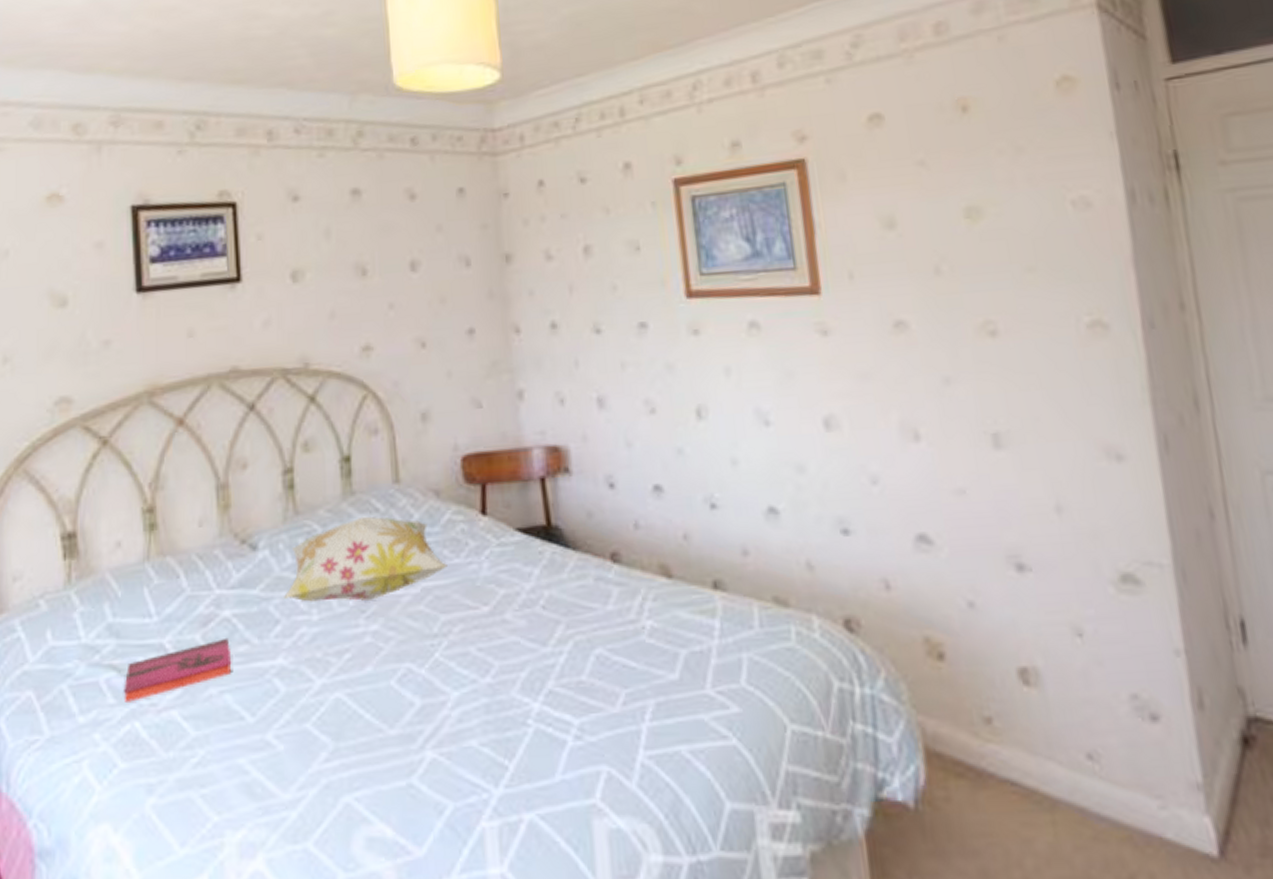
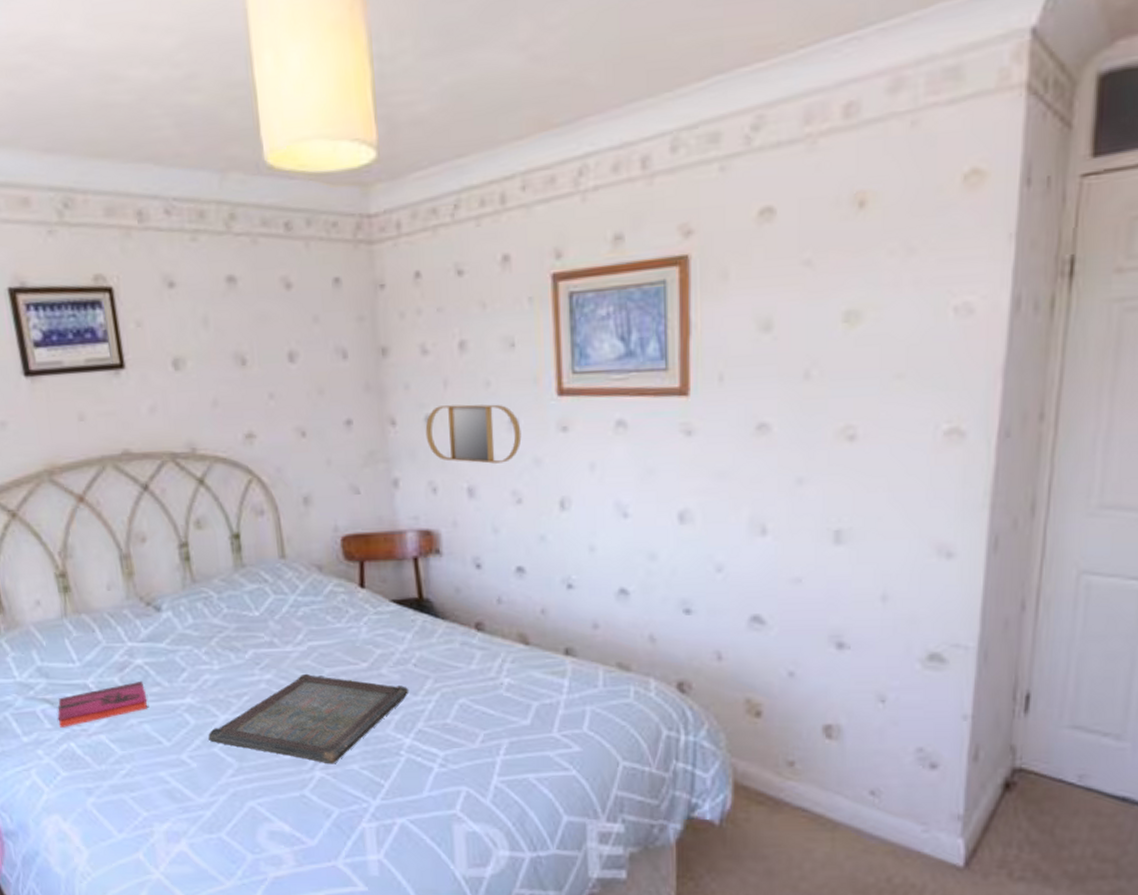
decorative pillow: present [284,516,447,602] -> none [188,586,330,655]
serving tray: none [300,622,537,741] -> present [208,673,409,764]
home mirror: none [551,308,652,371] -> present [425,404,522,464]

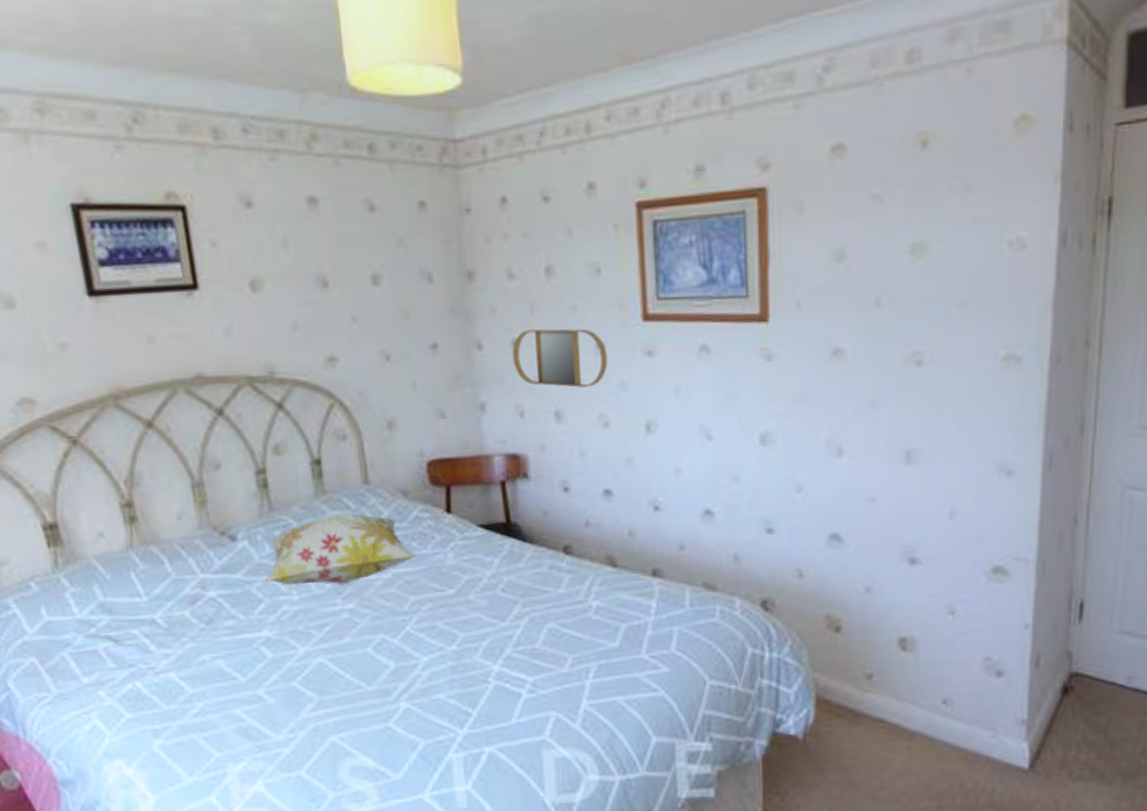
hardback book: present [57,680,148,728] -> none [122,614,221,666]
decorative pillow: none [188,586,330,655] -> present [265,513,416,585]
serving tray: present [208,673,409,764] -> none [286,601,497,695]

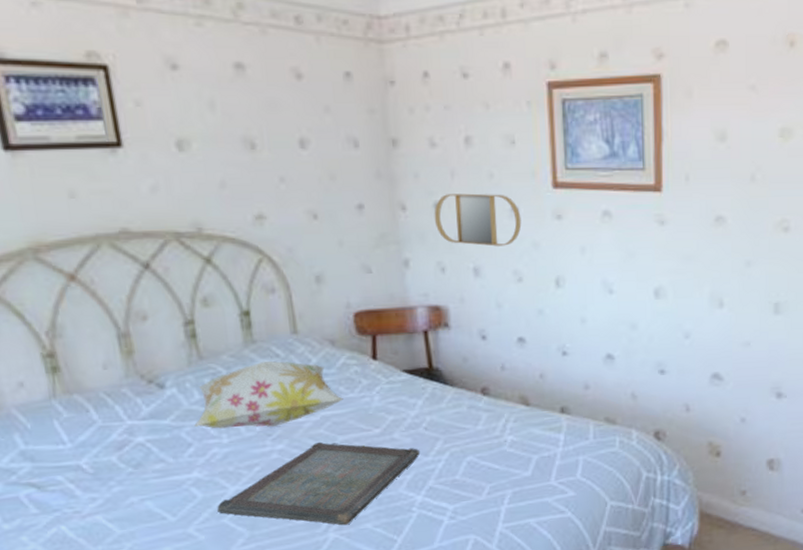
serving tray: none [286,601,497,695] -> present [217,441,420,526]

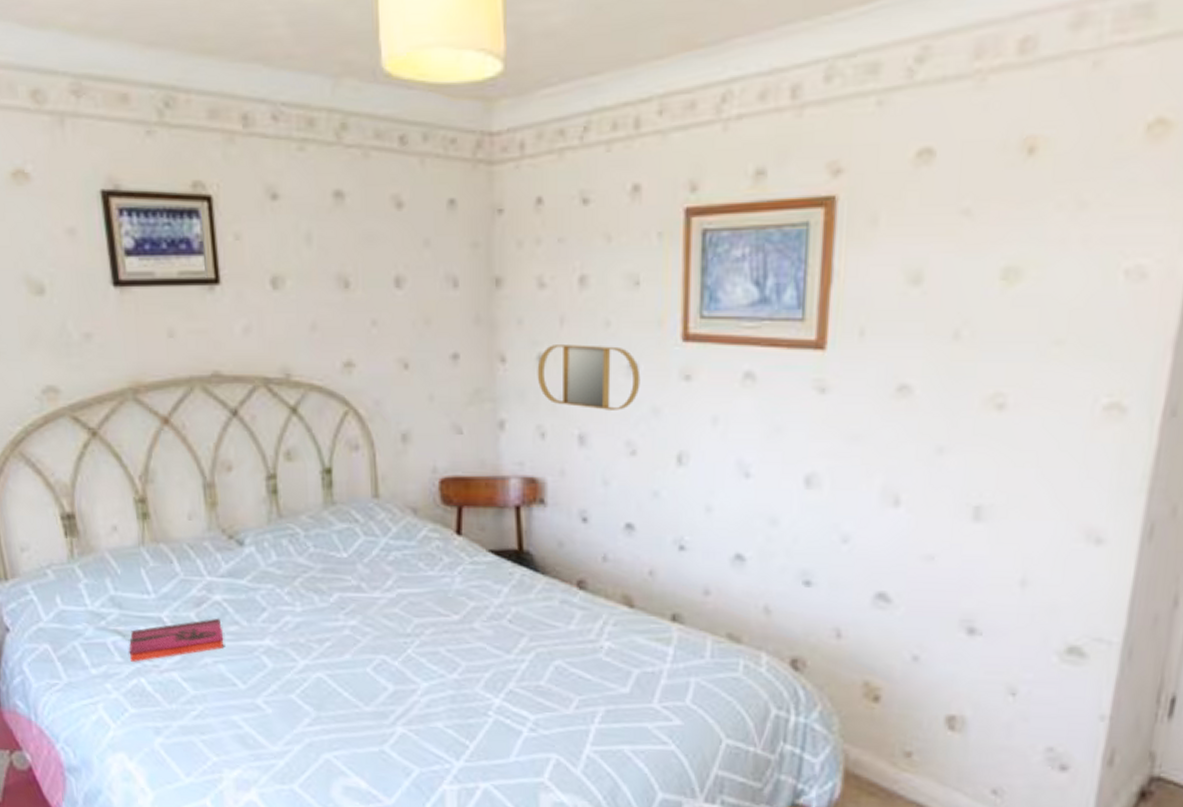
hardback book: none [45,458,150,512] -> present [129,618,224,662]
decorative pillow: present [194,360,343,429] -> none [270,525,422,599]
serving tray: present [217,441,420,526] -> none [286,622,502,721]

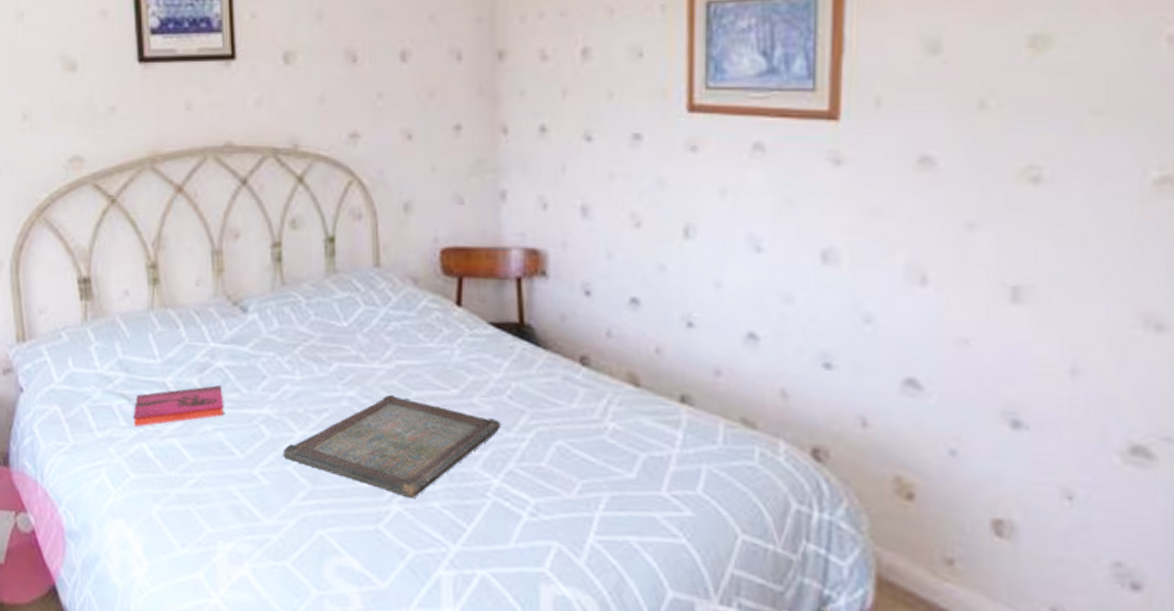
serving tray: none [286,622,502,721] -> present [283,394,502,499]
home mirror: present [537,345,641,410] -> none [539,116,645,182]

